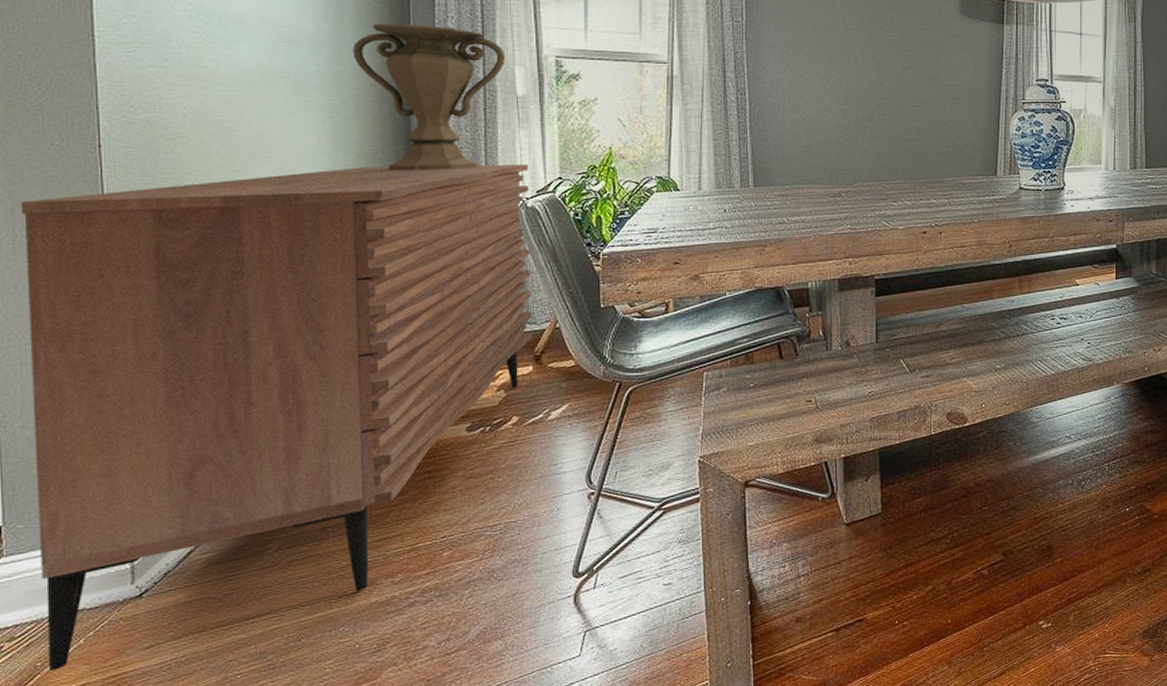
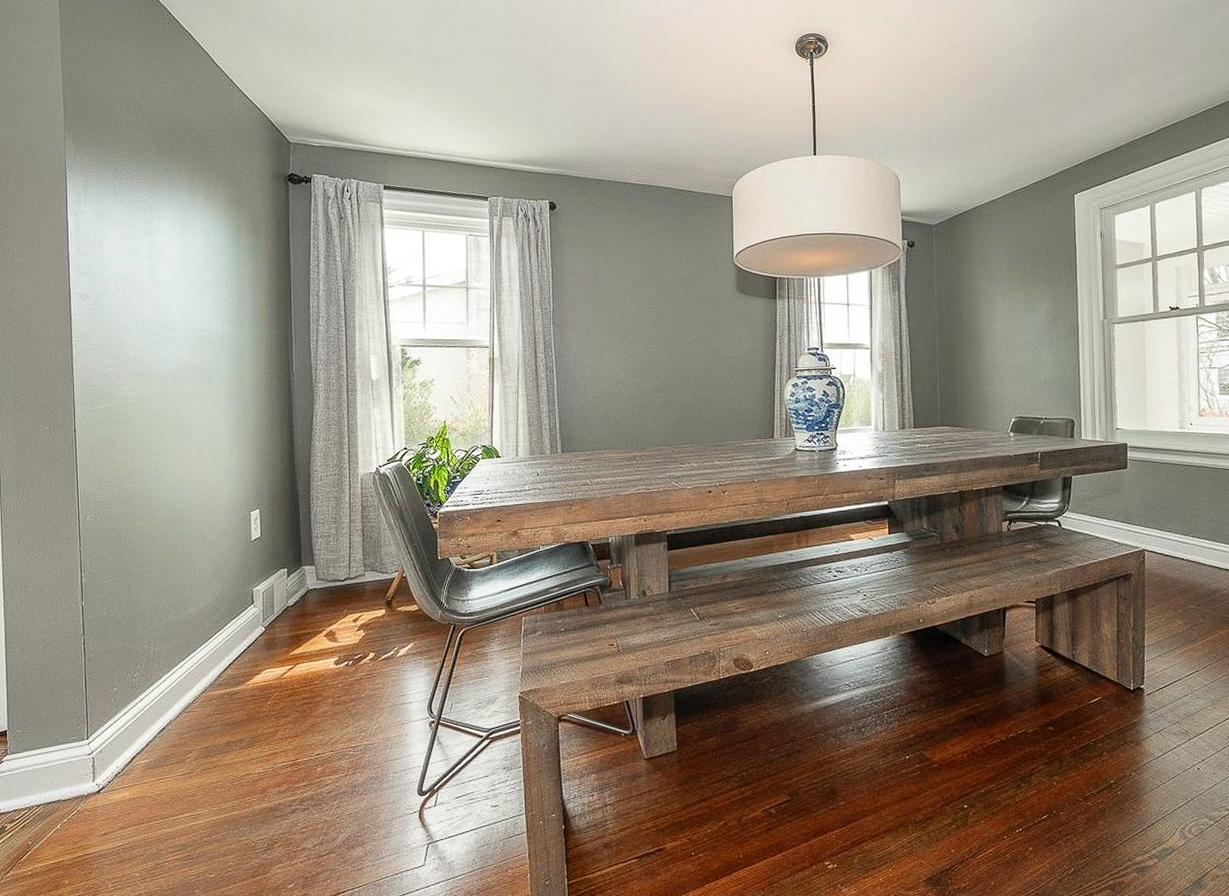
sideboard: present [20,163,532,671] -> none [22,437,384,849]
vase: present [353,24,506,171] -> none [250,324,363,445]

